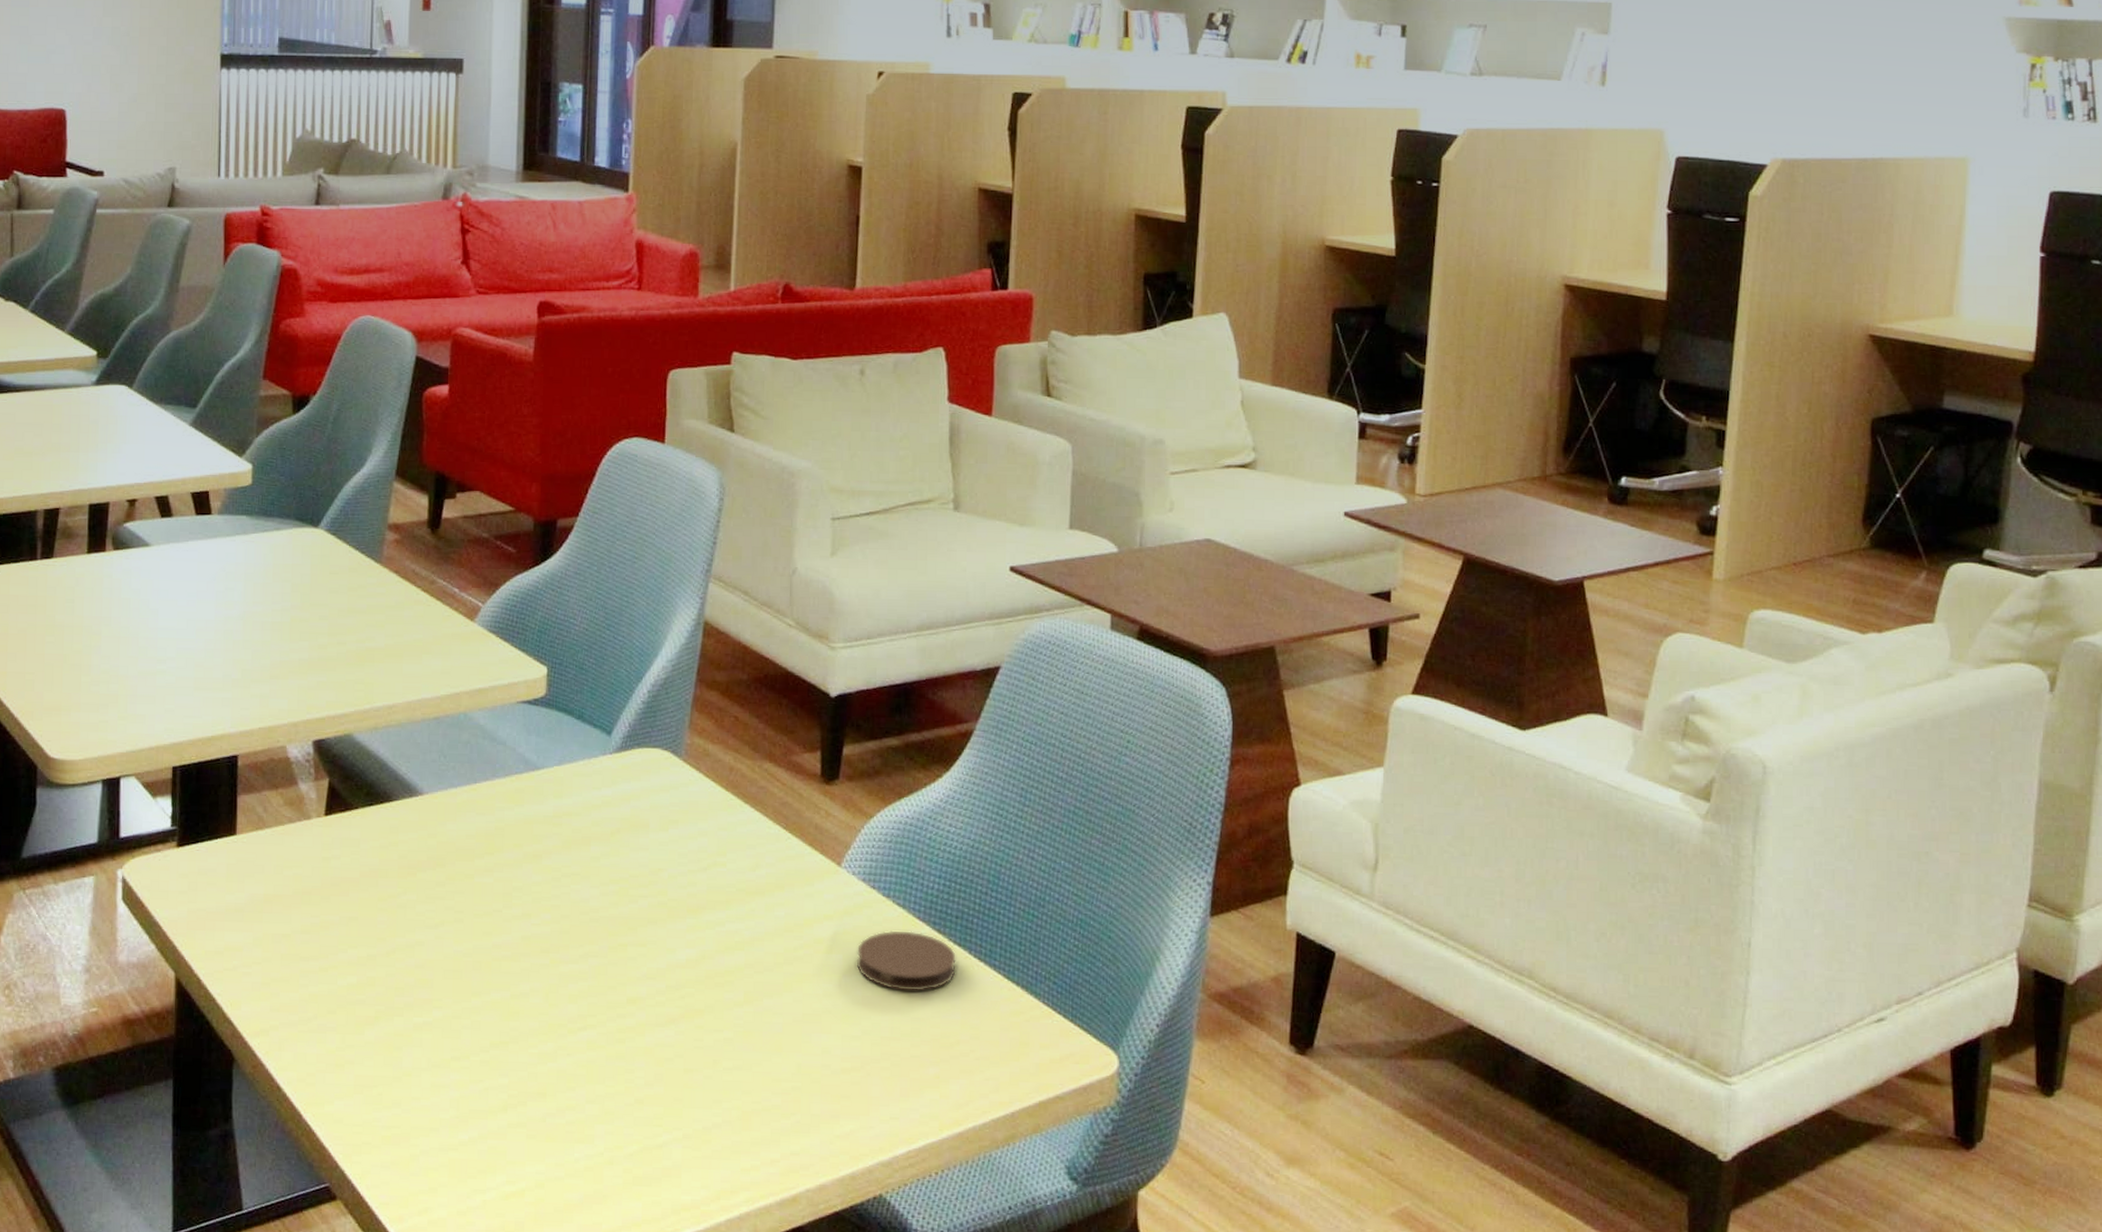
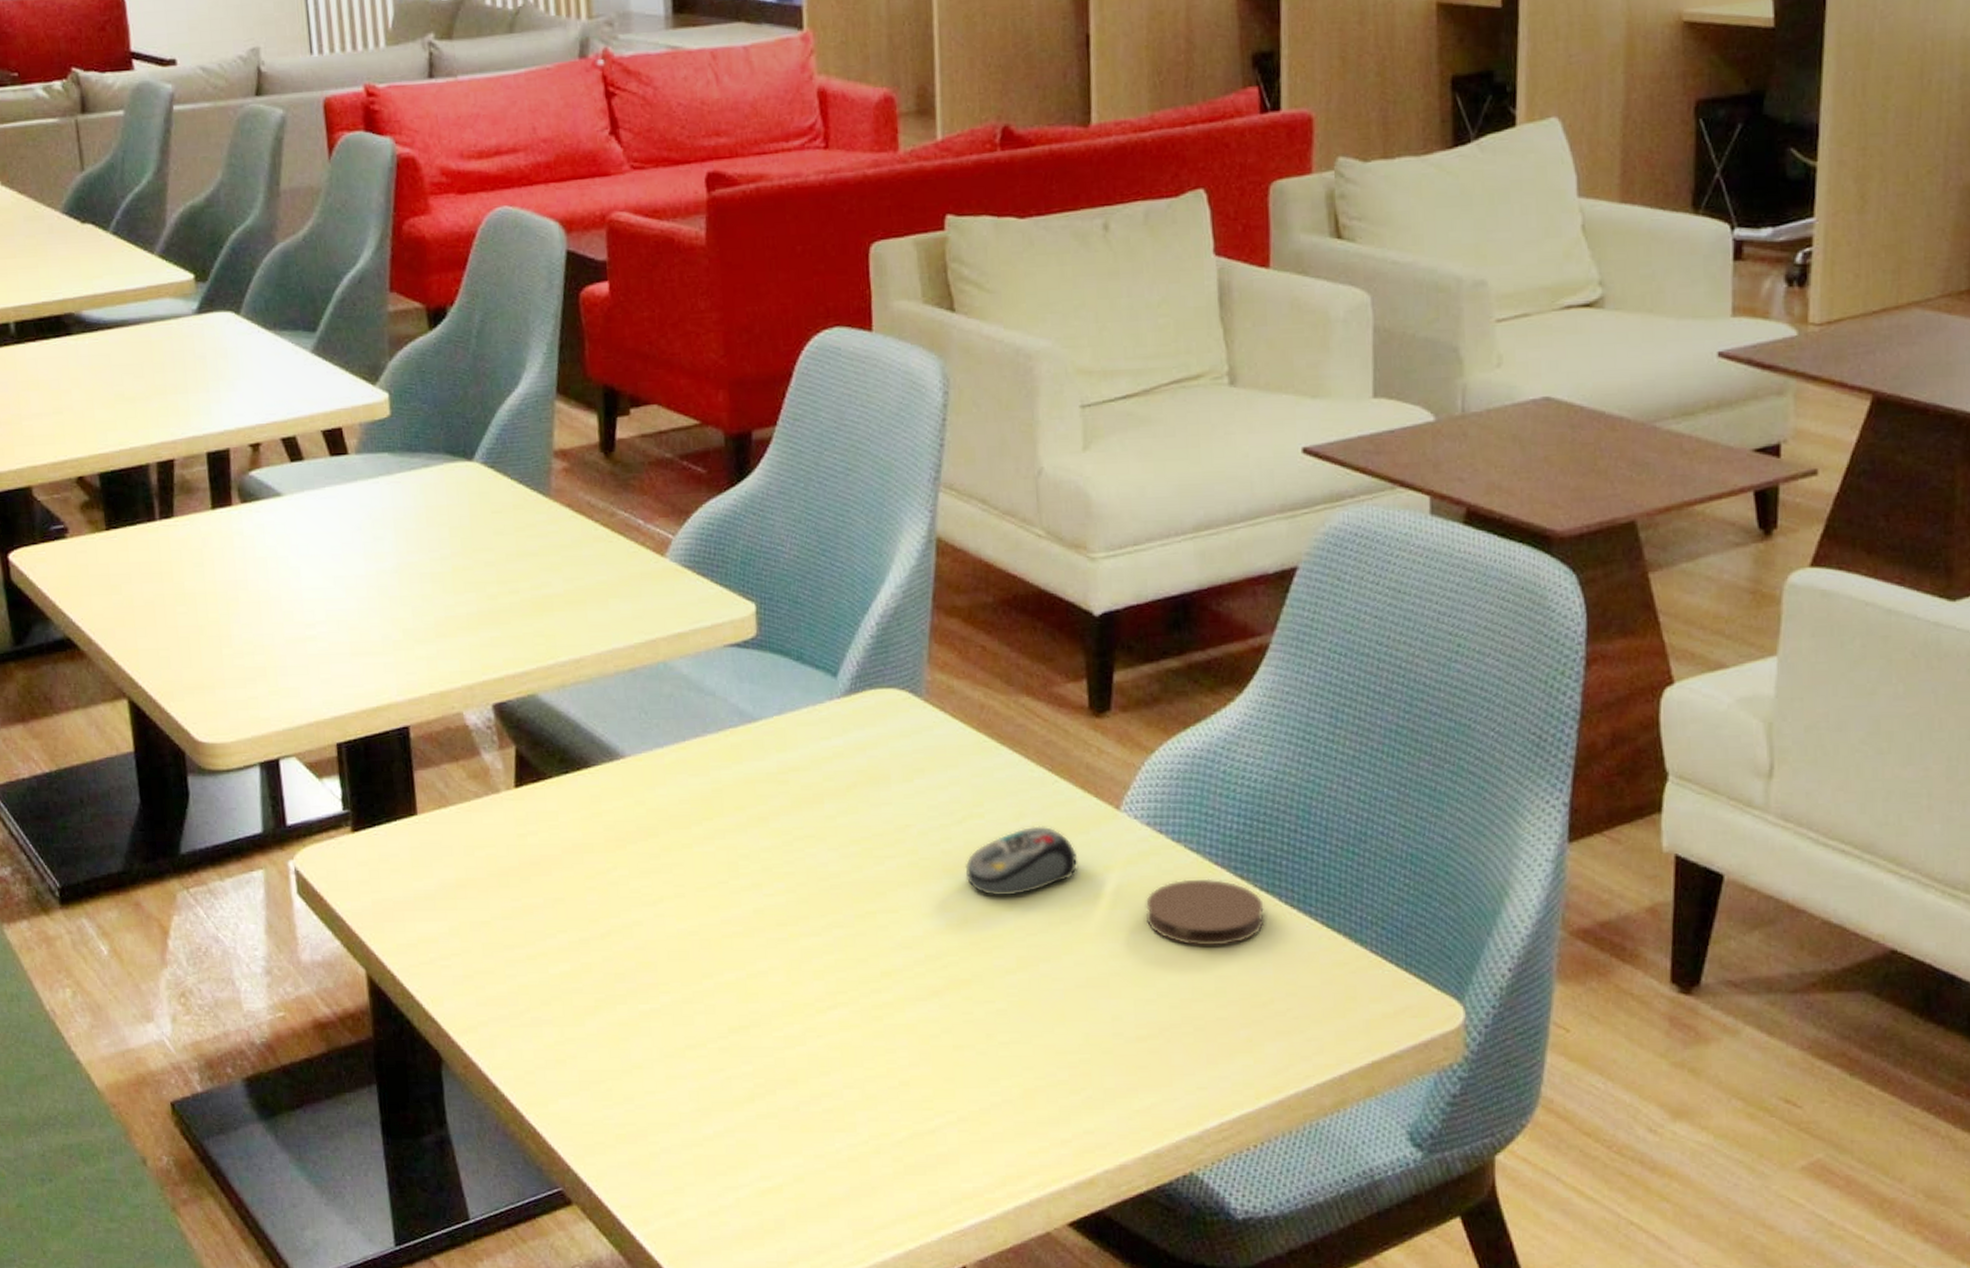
computer mouse: none [706,876,802,937] -> present [965,826,1077,897]

